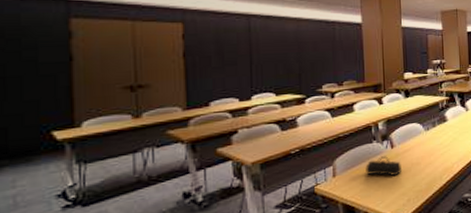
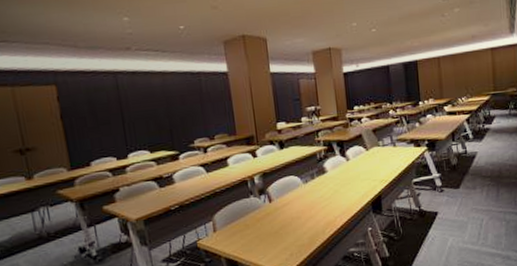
pencil case: present [366,156,403,176] -> none [245,210,283,231]

